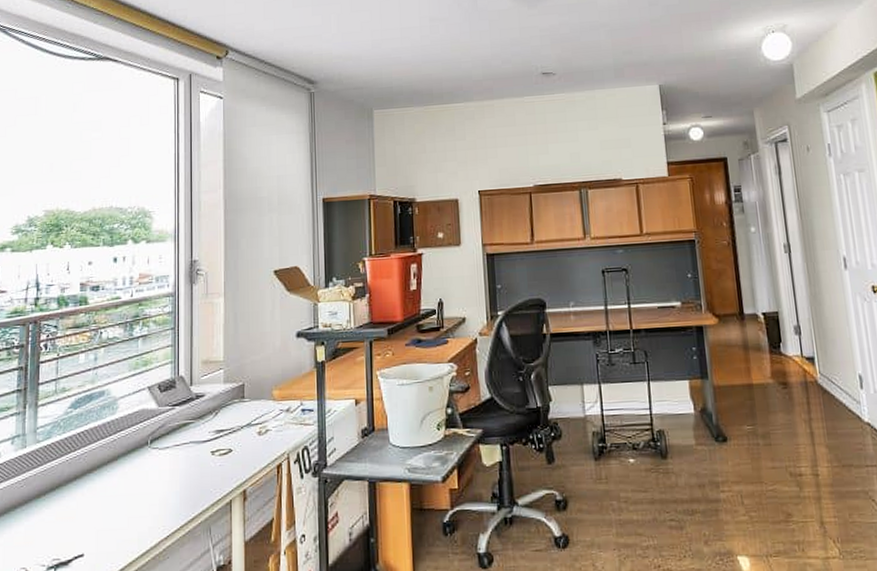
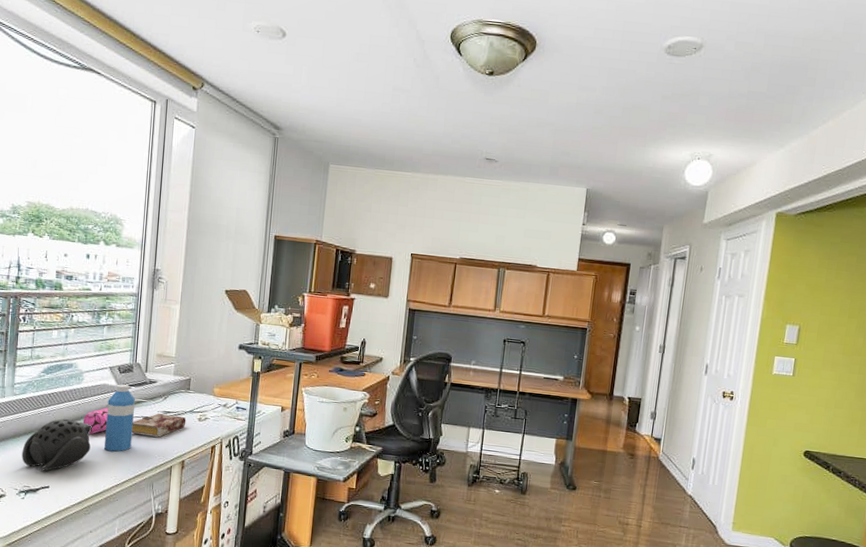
speaker: none [49,461,132,535] -> present [22,419,92,471]
pencil case: none [120,438,150,475] -> present [83,407,108,434]
water bottle: none [148,405,181,494] -> present [104,384,135,452]
book: none [179,433,244,466] -> present [131,413,186,437]

